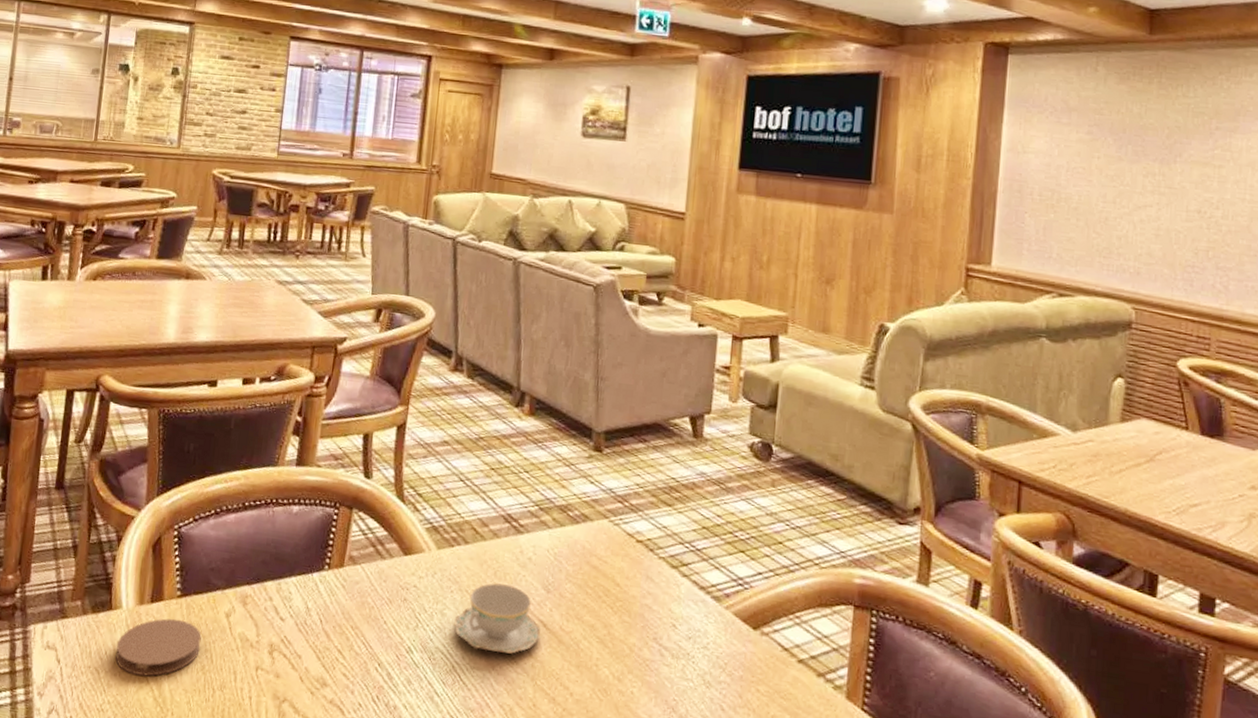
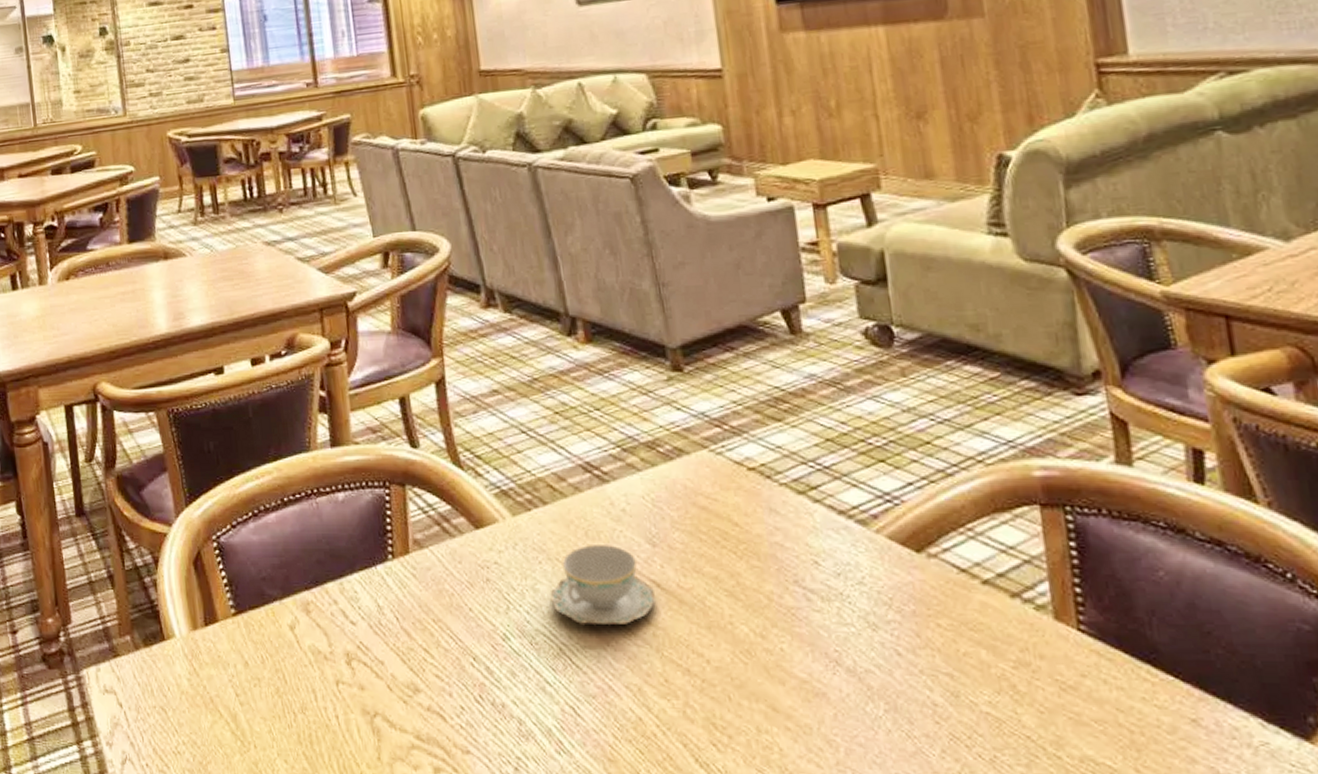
coaster: present [115,618,202,677] -> none [179,640,270,709]

